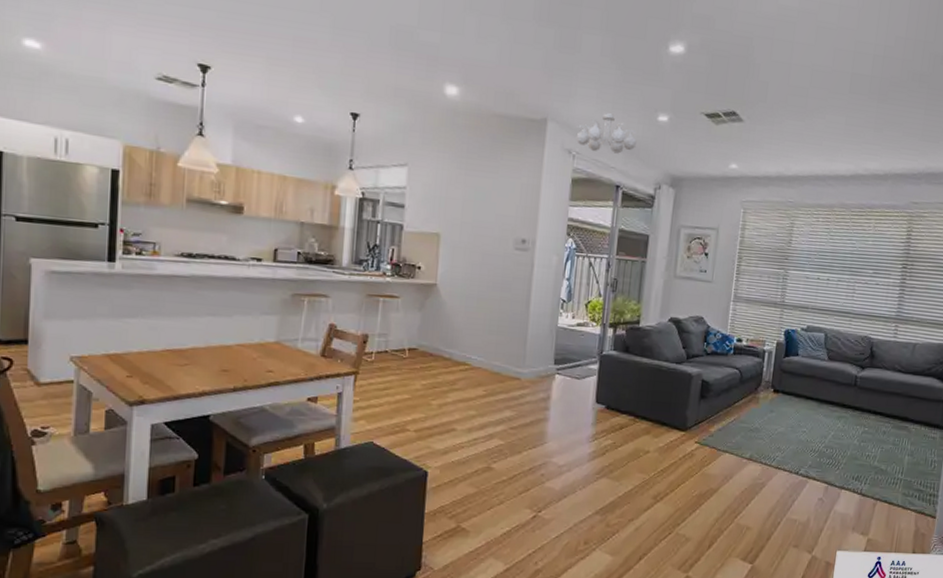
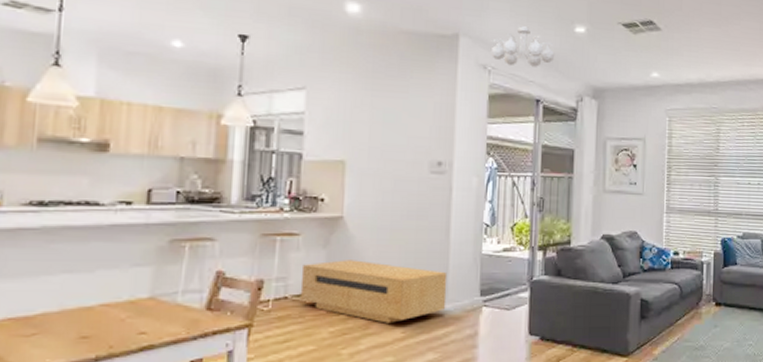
media console: none [398,322,526,382] -> present [300,260,448,323]

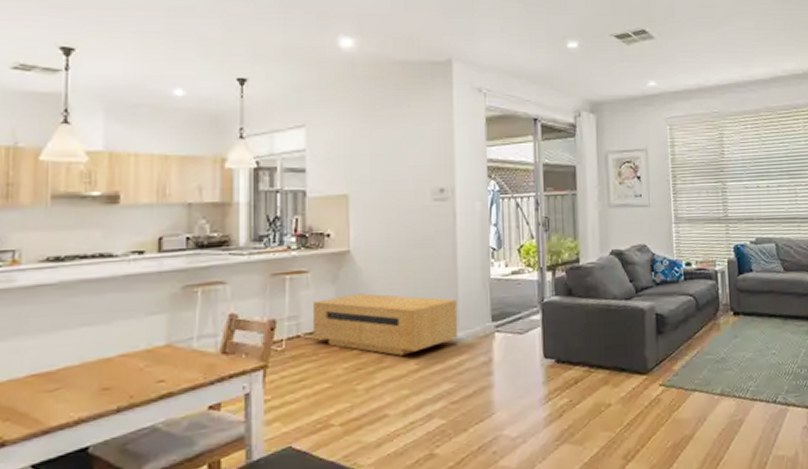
ceiling light fixture: present [490,26,555,67] -> none [484,46,549,86]

